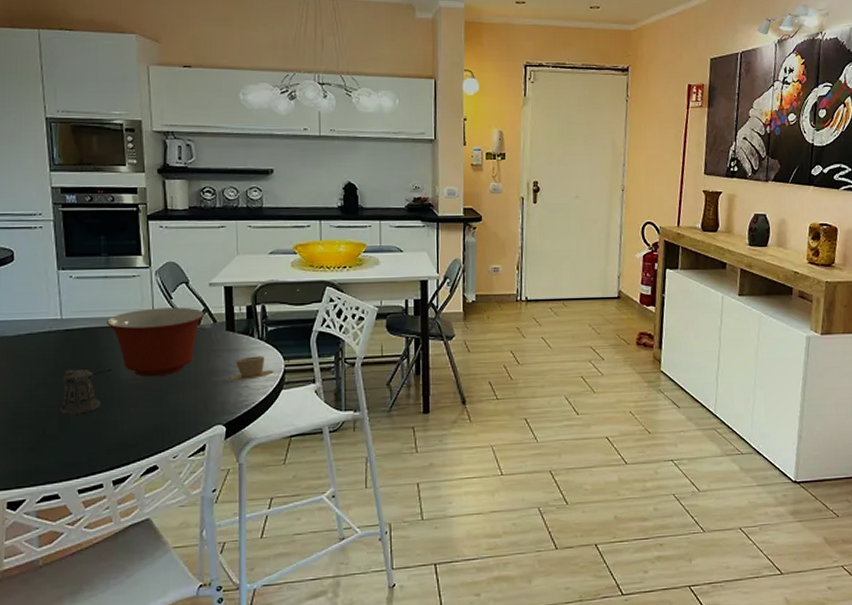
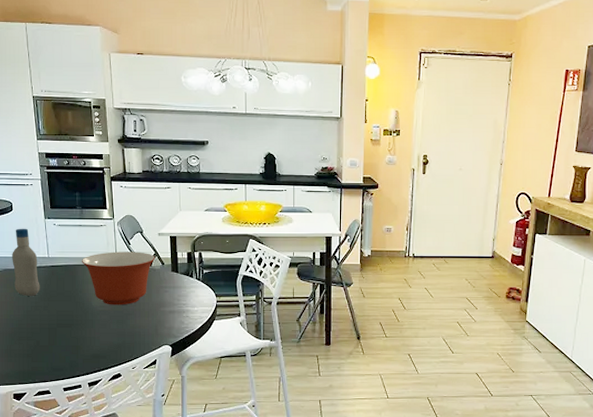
bottle: none [11,283,49,371] -> present [12,228,40,296]
pepper shaker: present [60,369,112,415] -> none [49,297,87,331]
cup: present [230,356,274,381] -> none [174,293,208,311]

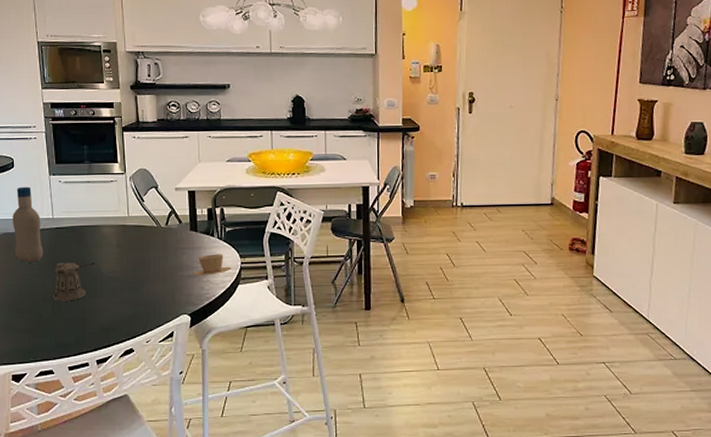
pepper shaker: none [49,297,87,331] -> present [53,262,95,302]
mixing bowl: present [81,251,156,305] -> none [89,209,172,271]
cup: none [174,293,208,311] -> present [193,254,232,276]

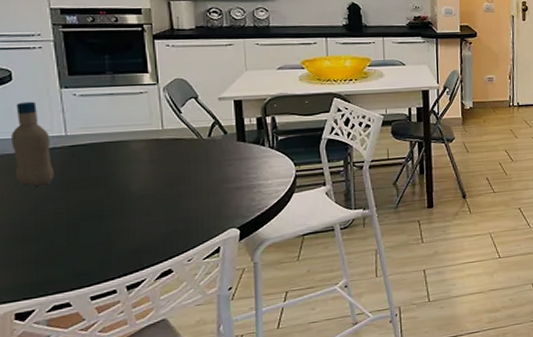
pepper shaker: present [53,262,95,302] -> none [68,181,122,227]
cup: present [193,254,232,276] -> none [242,163,285,187]

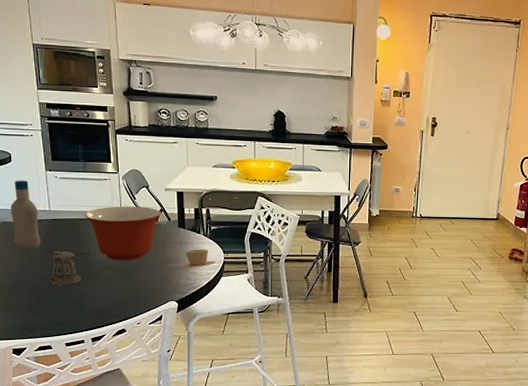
pepper shaker: none [68,181,122,227] -> present [50,251,90,286]
mixing bowl: none [113,120,216,188] -> present [84,206,162,261]
cup: none [242,163,285,187] -> present [181,249,216,268]

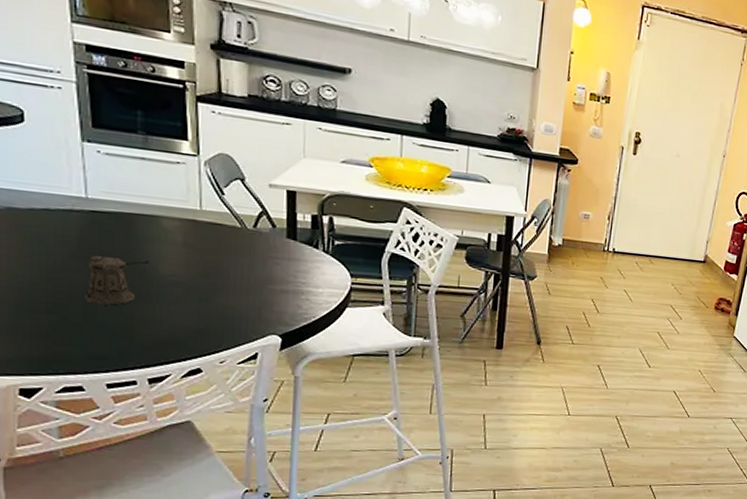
bottle: present [11,180,41,250] -> none [21,149,71,251]
mixing bowl: present [84,206,162,261] -> none [142,201,263,277]
cup: present [181,249,216,268] -> none [288,269,339,293]

